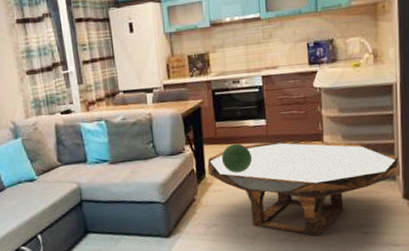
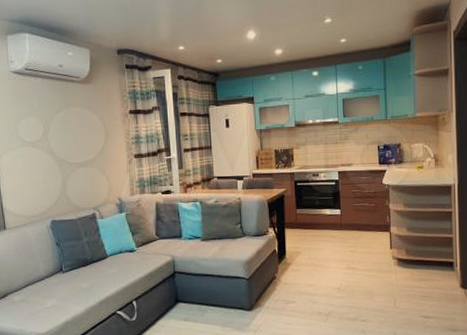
coffee table: present [207,140,401,236] -> none [288,228,458,318]
decorative orb: present [221,143,253,174] -> none [300,229,328,256]

